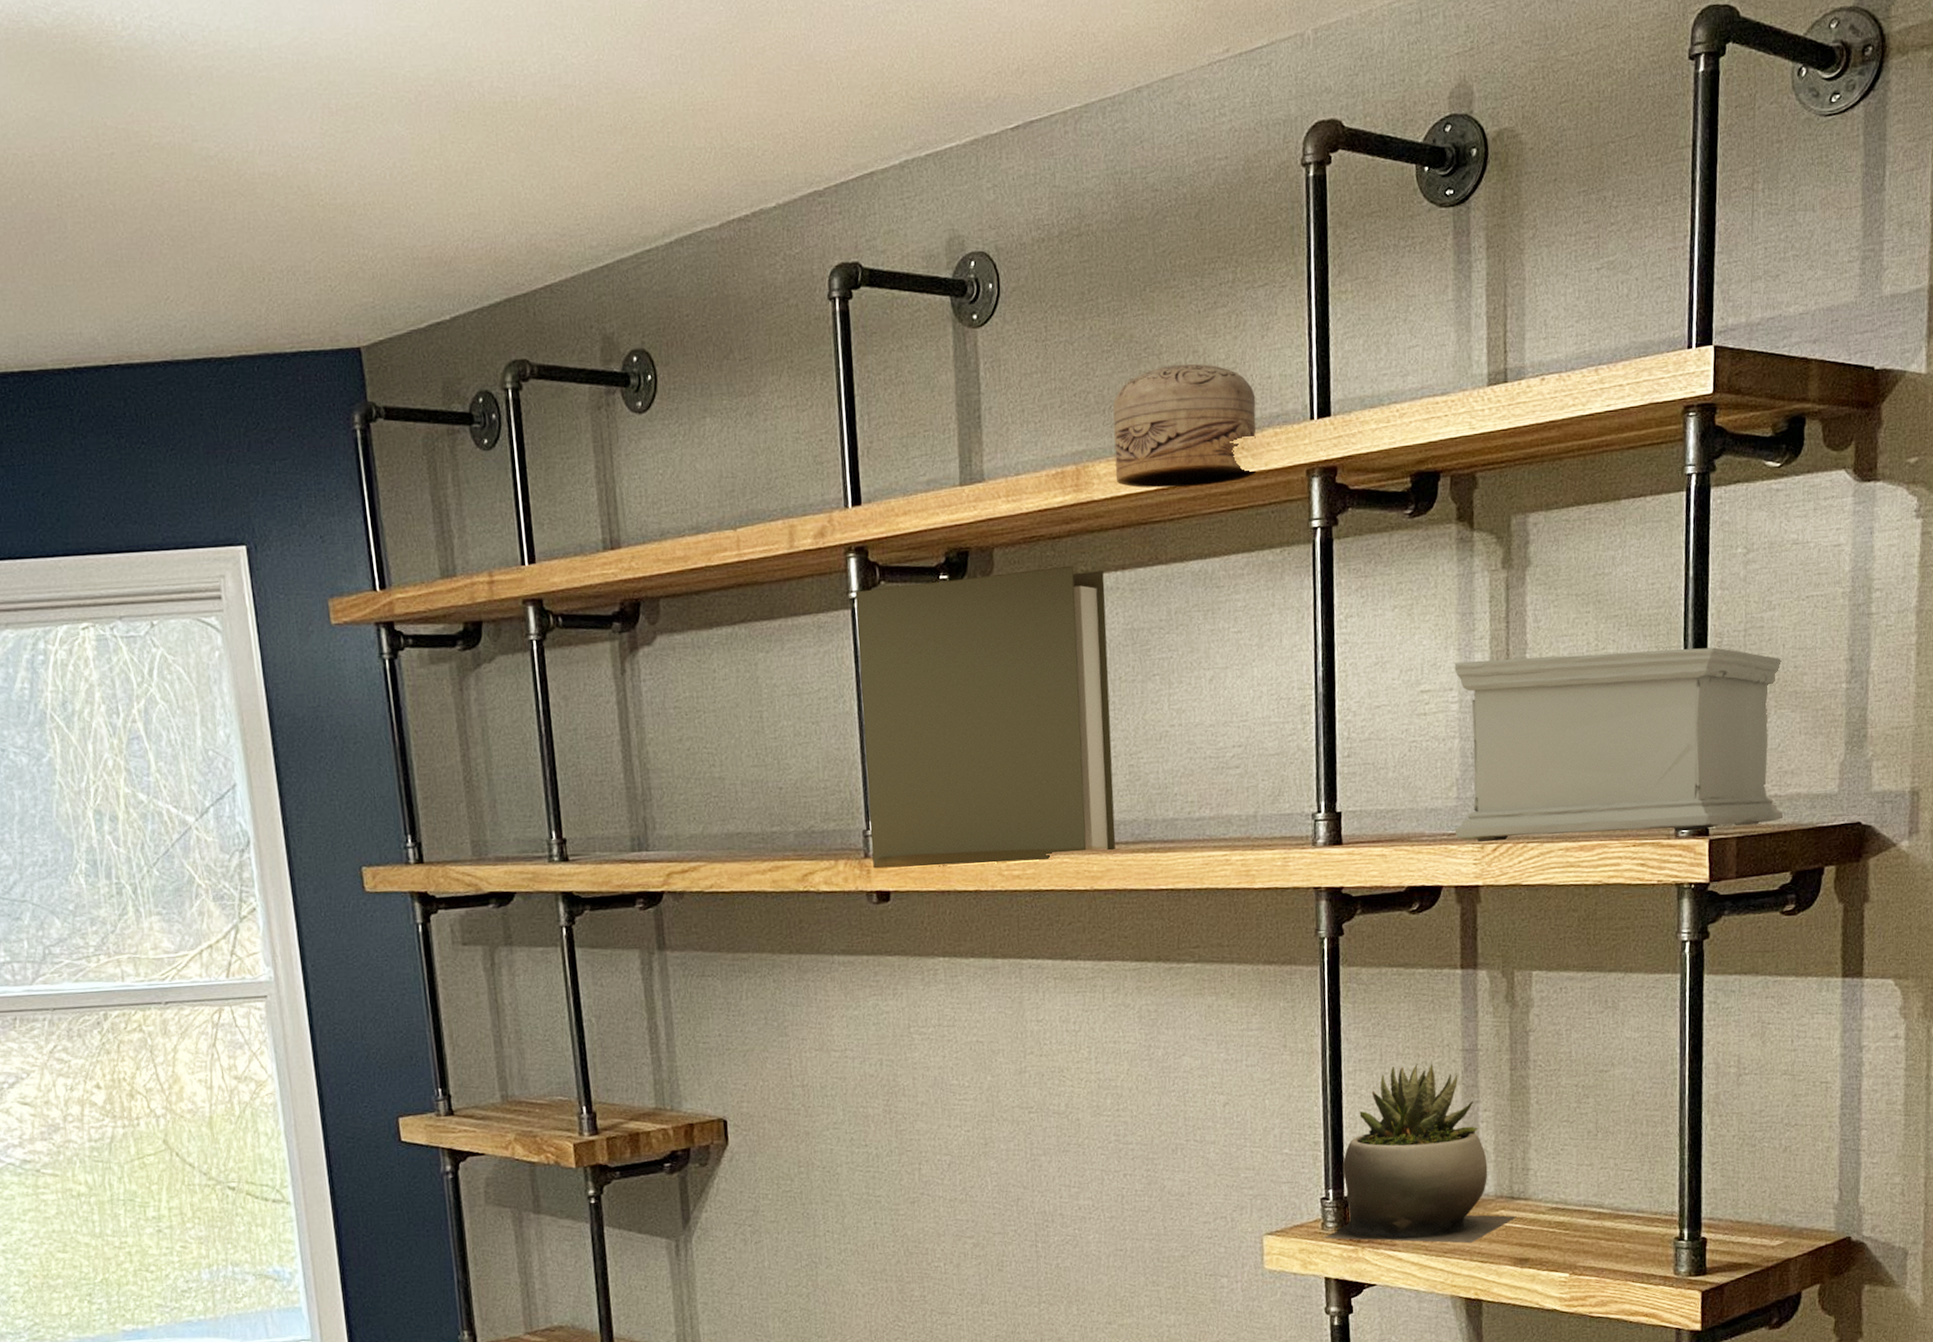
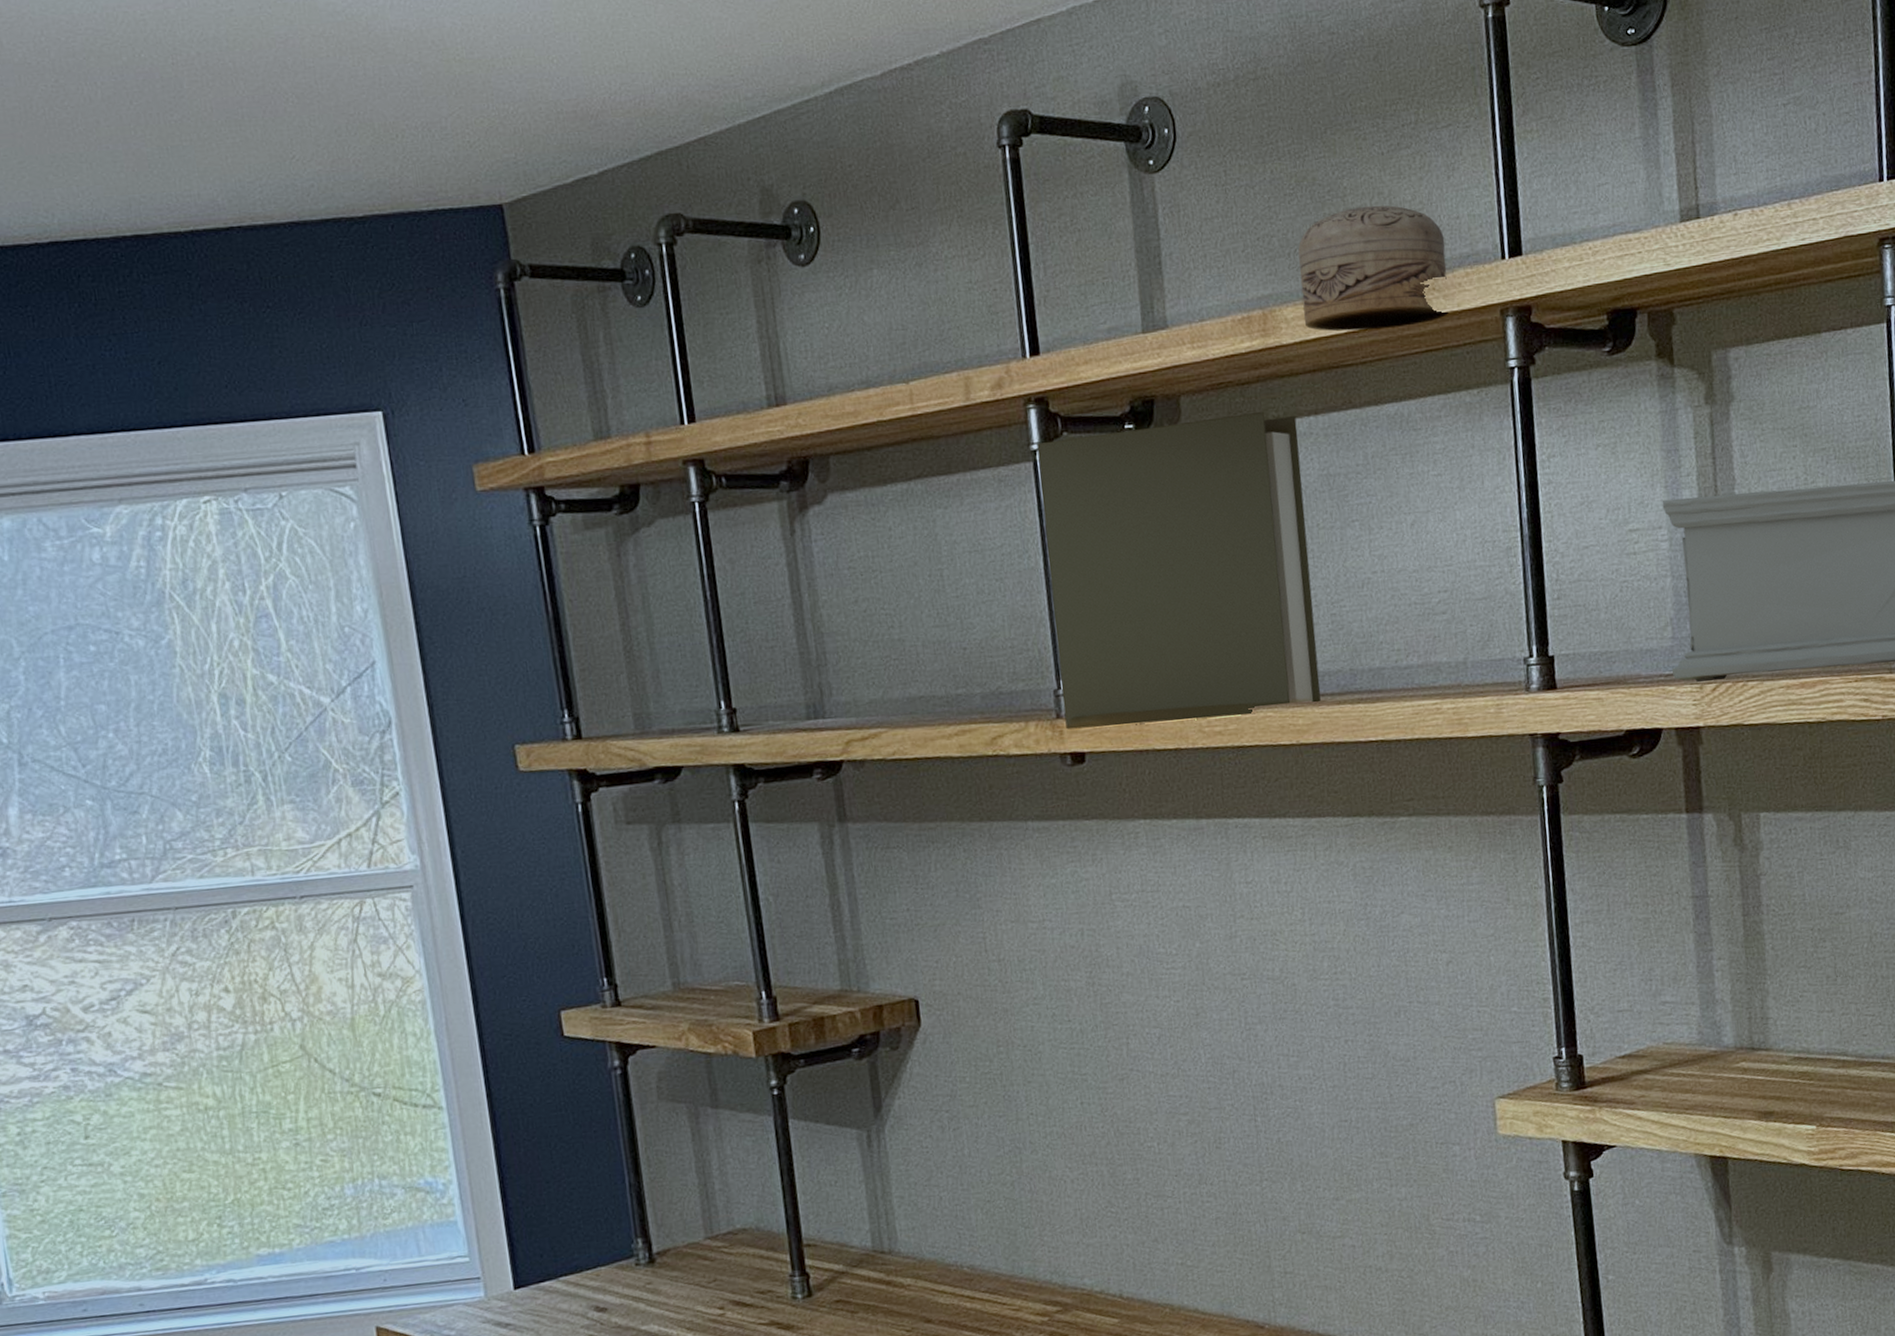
succulent plant: present [1323,1064,1517,1244] -> none [1558,912,1759,1100]

